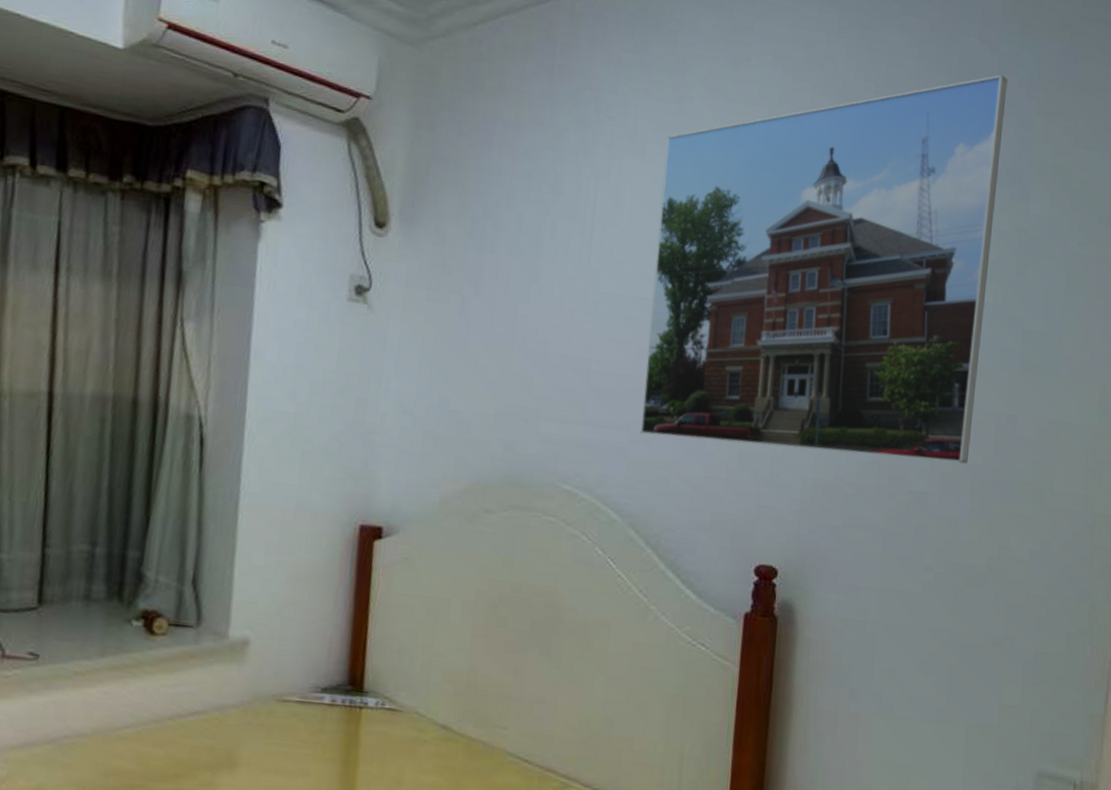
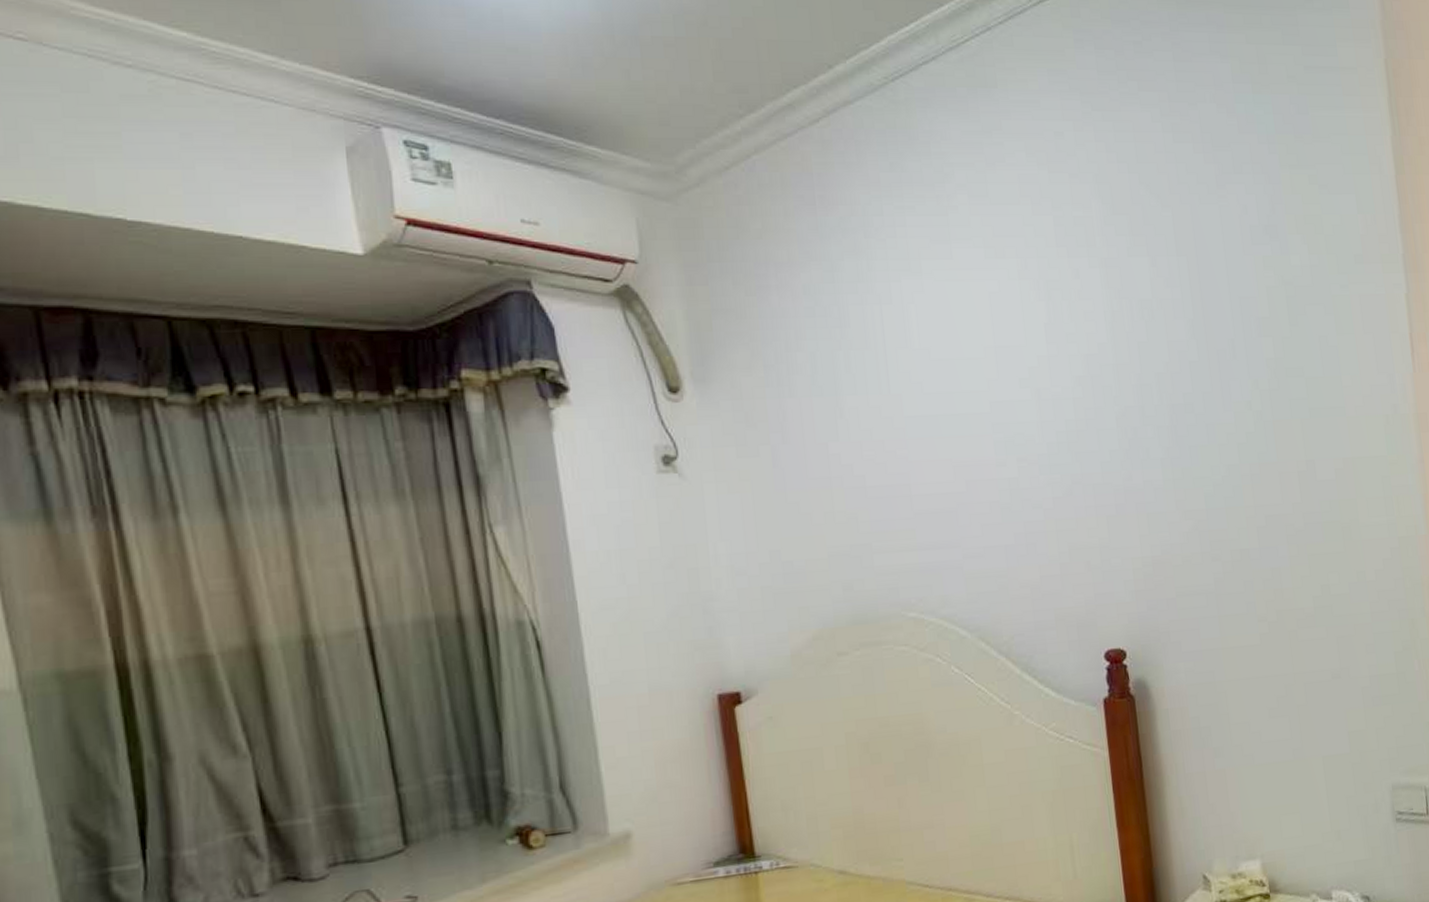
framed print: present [641,74,1008,464] -> none [940,135,1279,547]

